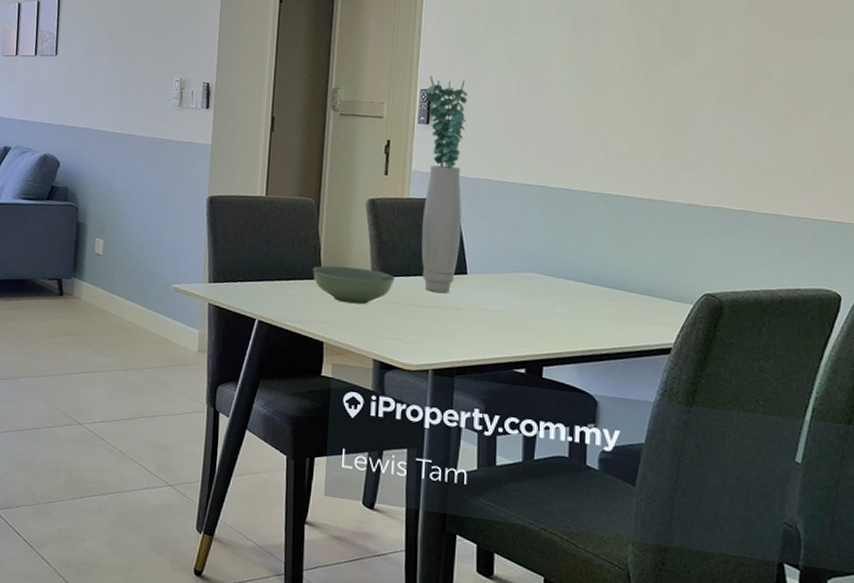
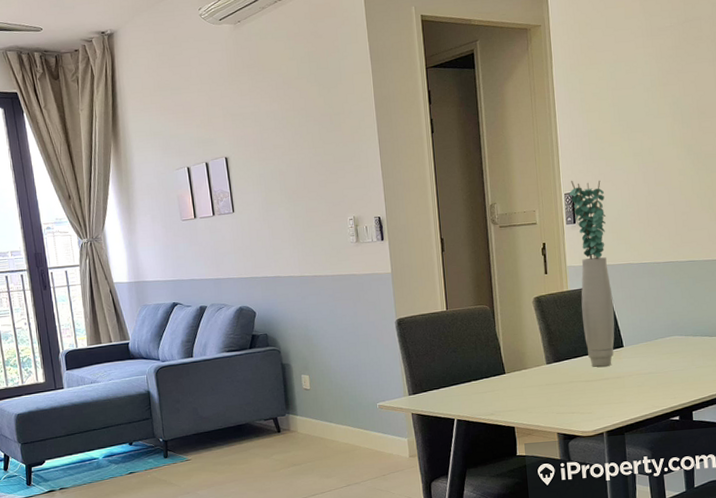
bowl: present [312,265,395,305] -> none [496,358,566,390]

